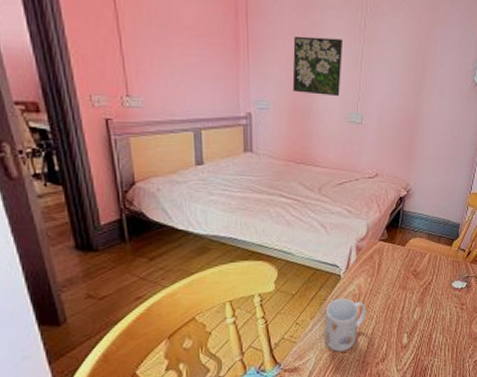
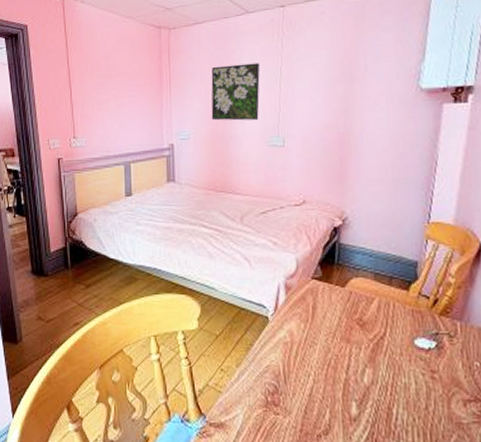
mug: present [324,297,366,352] -> none [252,344,301,412]

